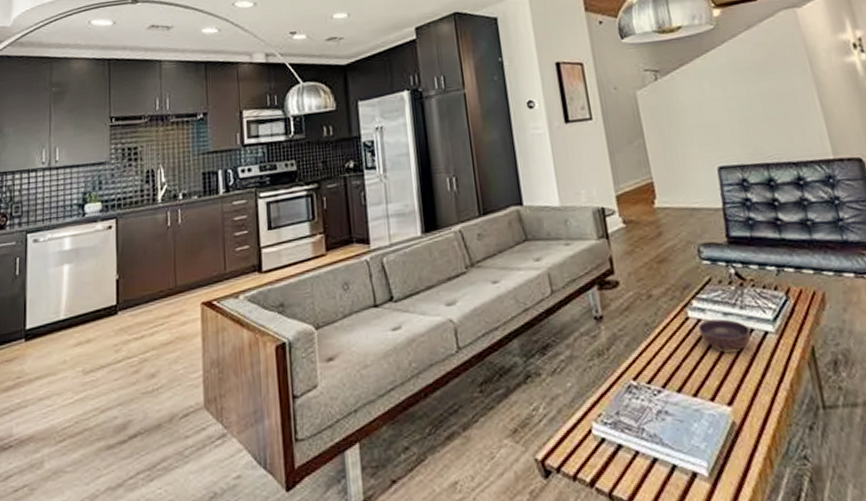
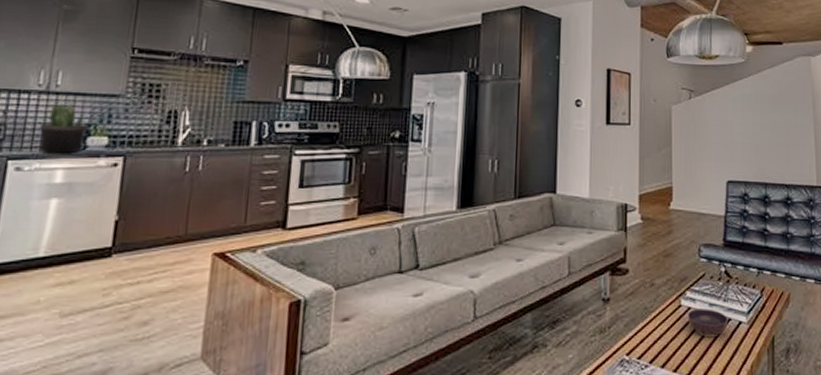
planter: none [47,175,85,224] -> present [38,102,89,154]

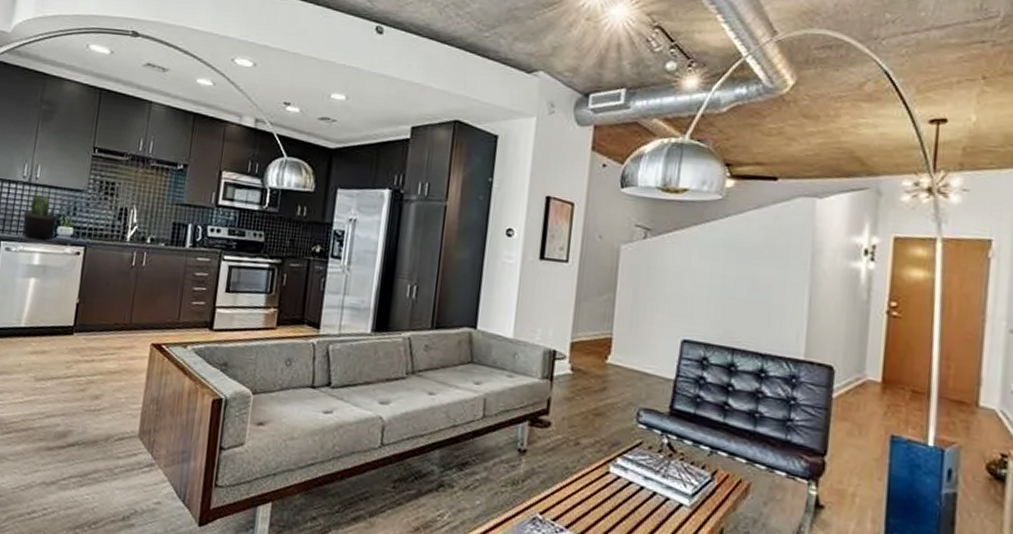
bowl: present [687,309,729,338] -> none [615,479,667,515]

